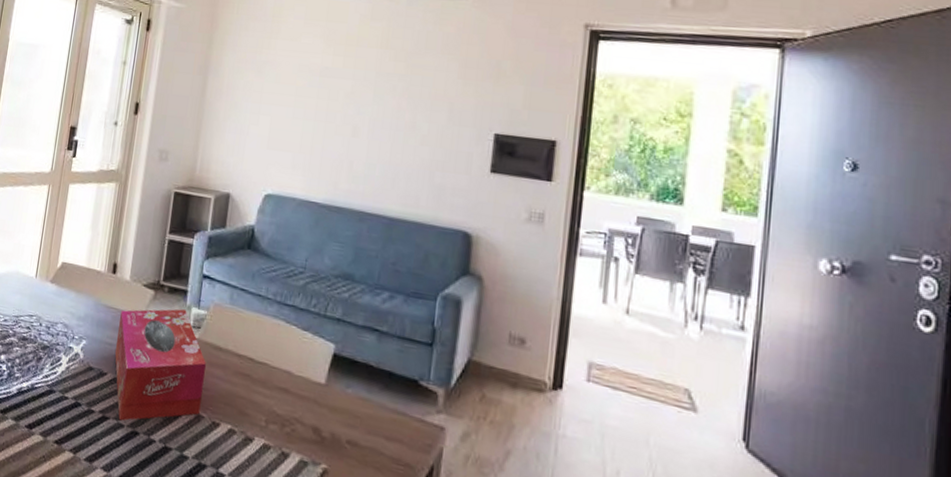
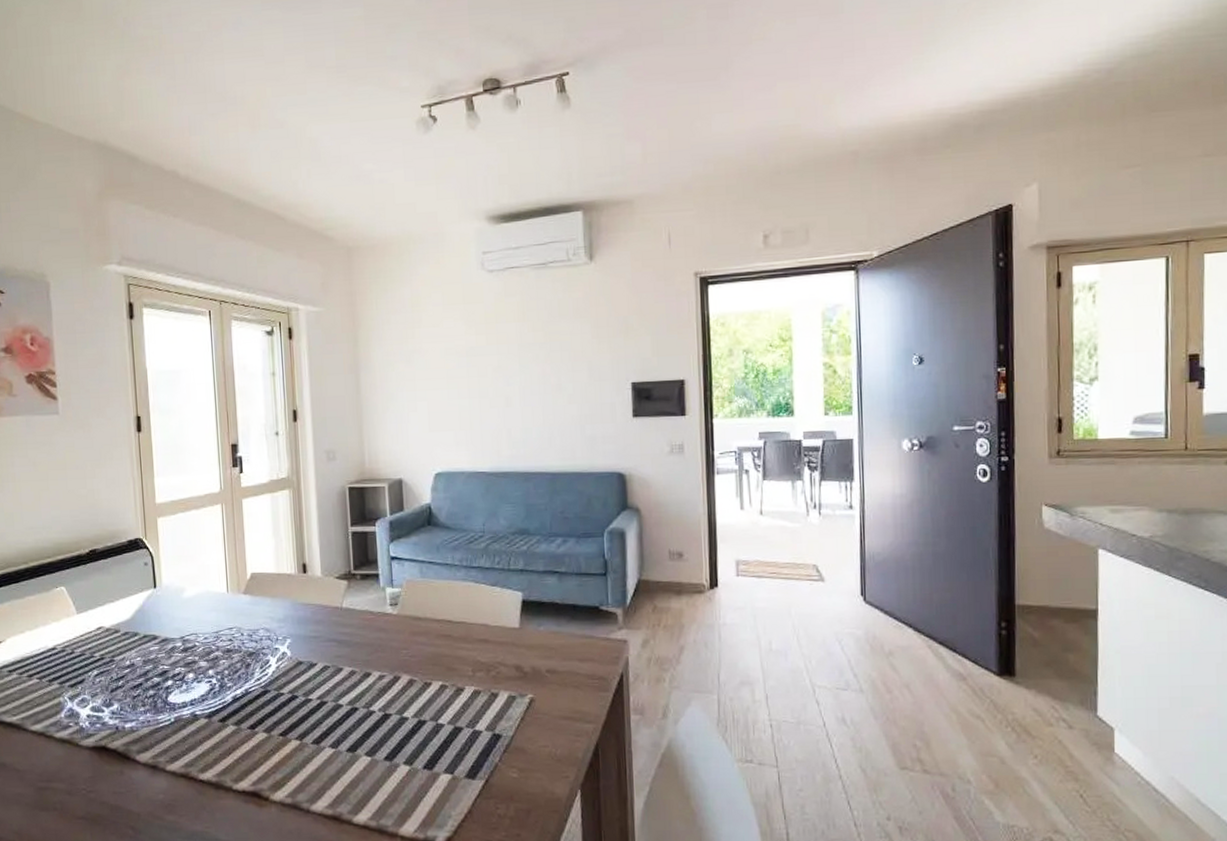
tissue box: present [114,309,206,421] -> none [318,592,411,702]

